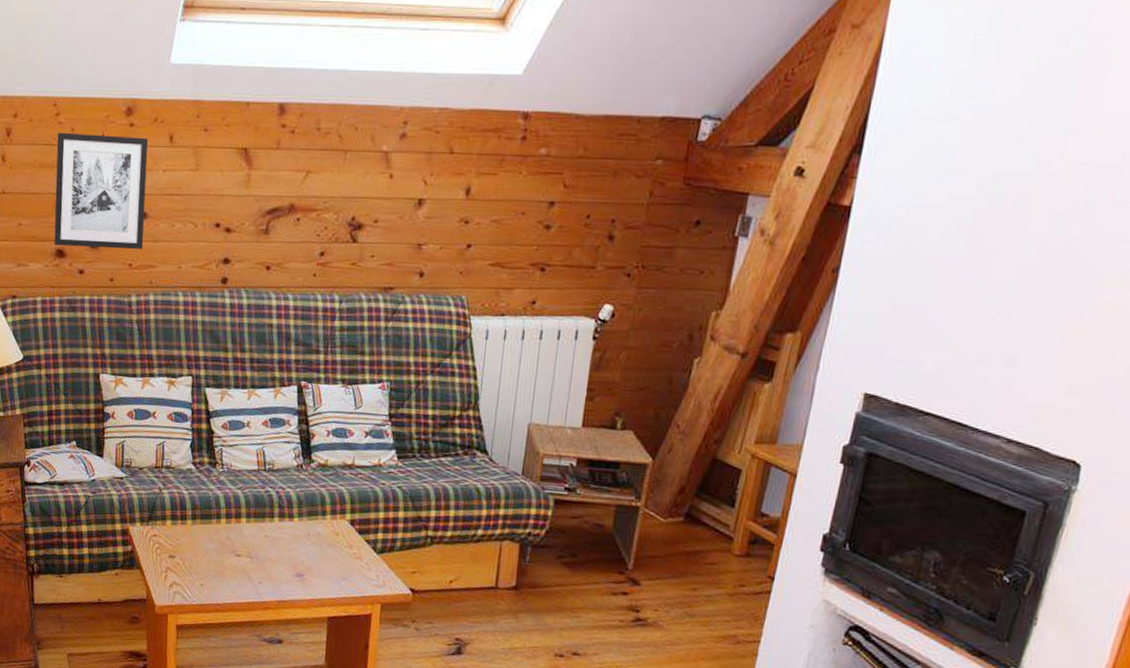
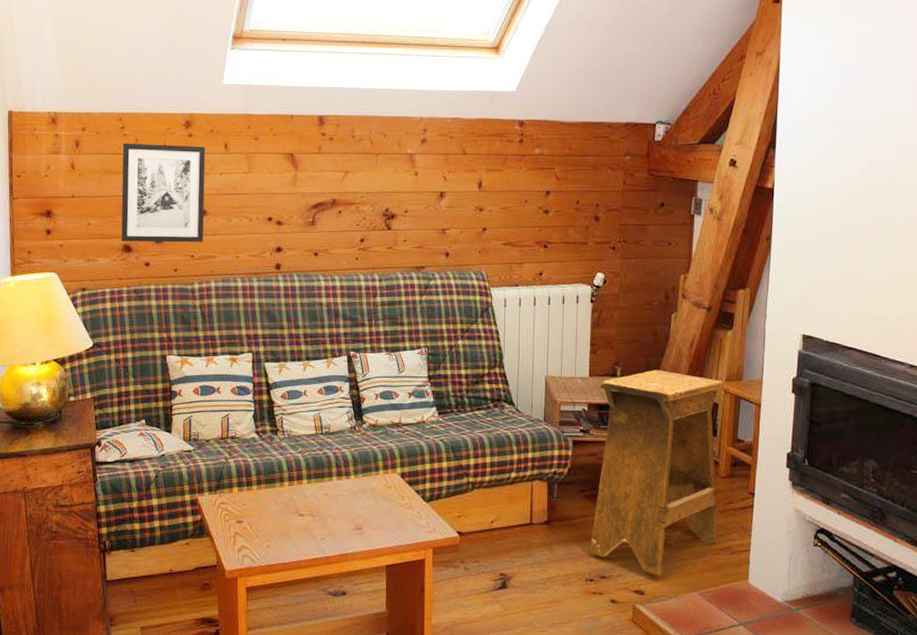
stool: none [562,424,753,659] -> present [590,370,725,576]

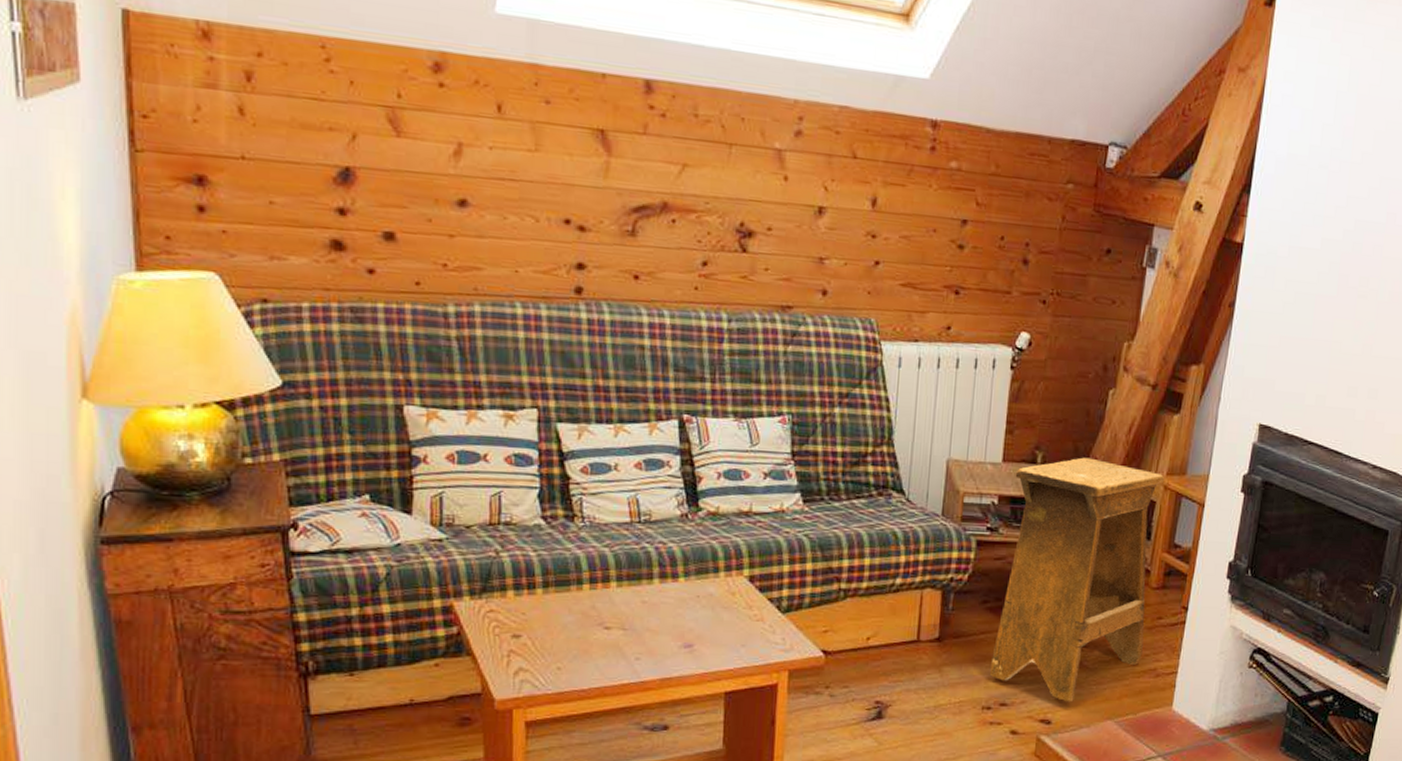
wall art: present [121,143,206,243] -> none [326,83,467,246]

